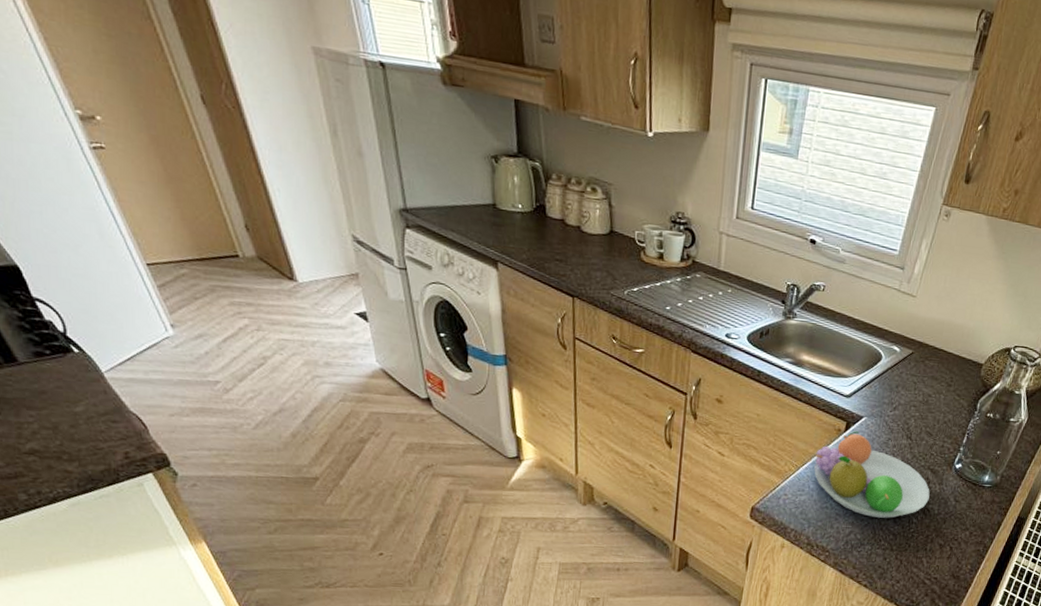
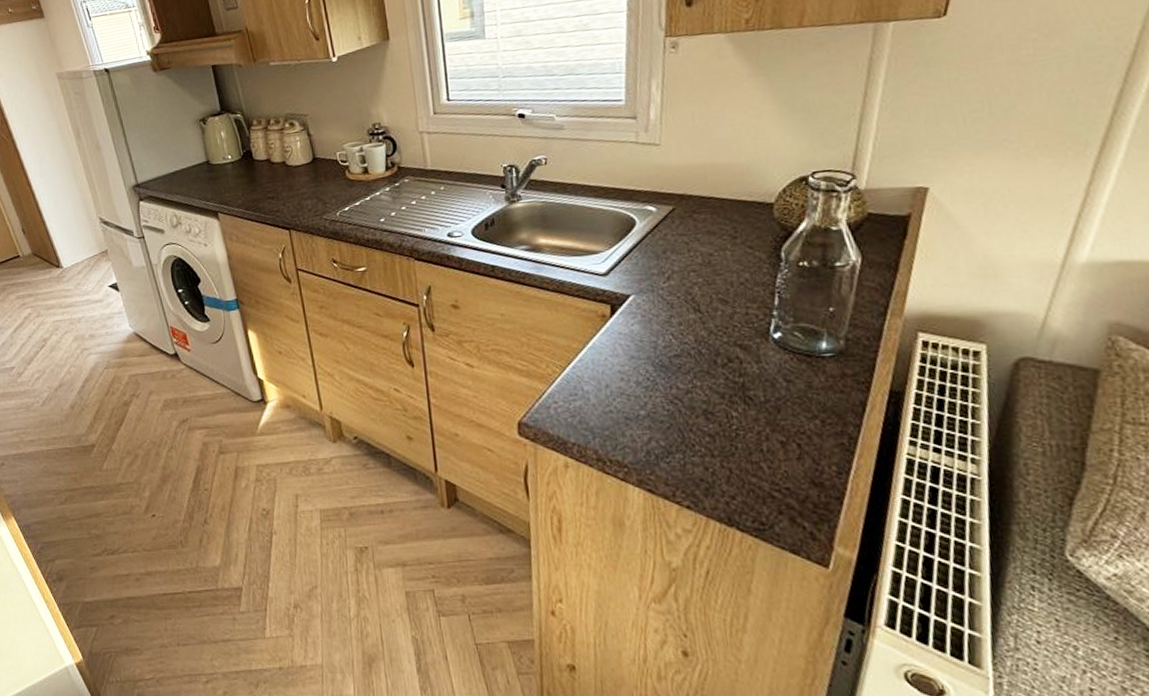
fruit bowl: present [814,431,930,518] -> none [581,313,747,417]

